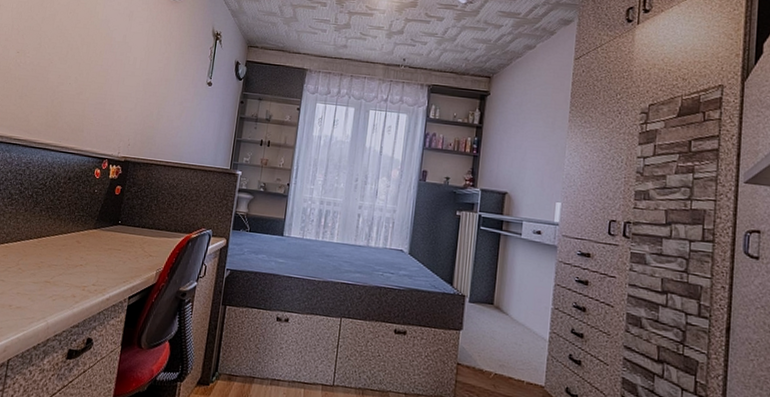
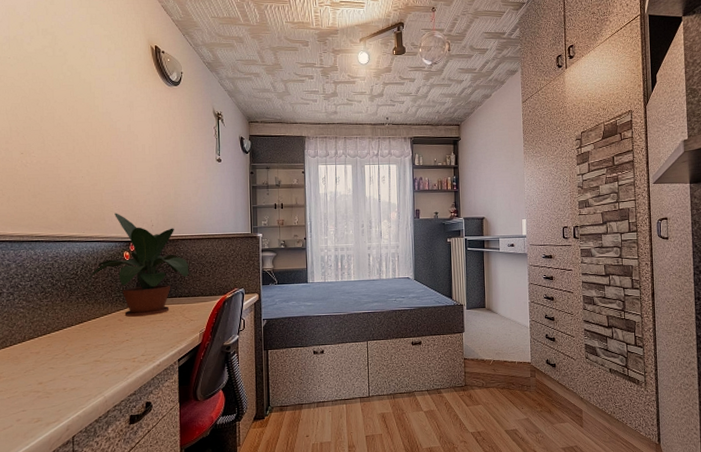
potted plant: none [50,126,160,243] -> present [84,213,193,317]

